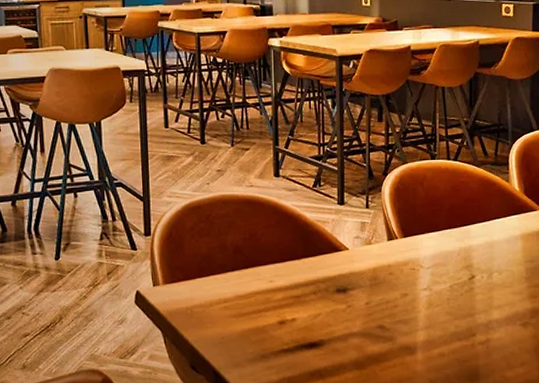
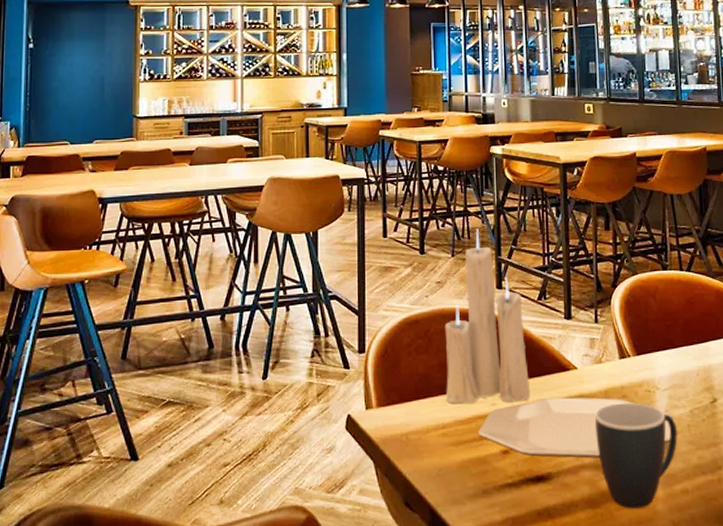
candle: none [225,120,305,281] -> present [444,229,531,404]
plate: none [256,275,435,328] -> present [477,397,674,459]
mug: none [364,279,437,370] -> present [595,402,677,509]

